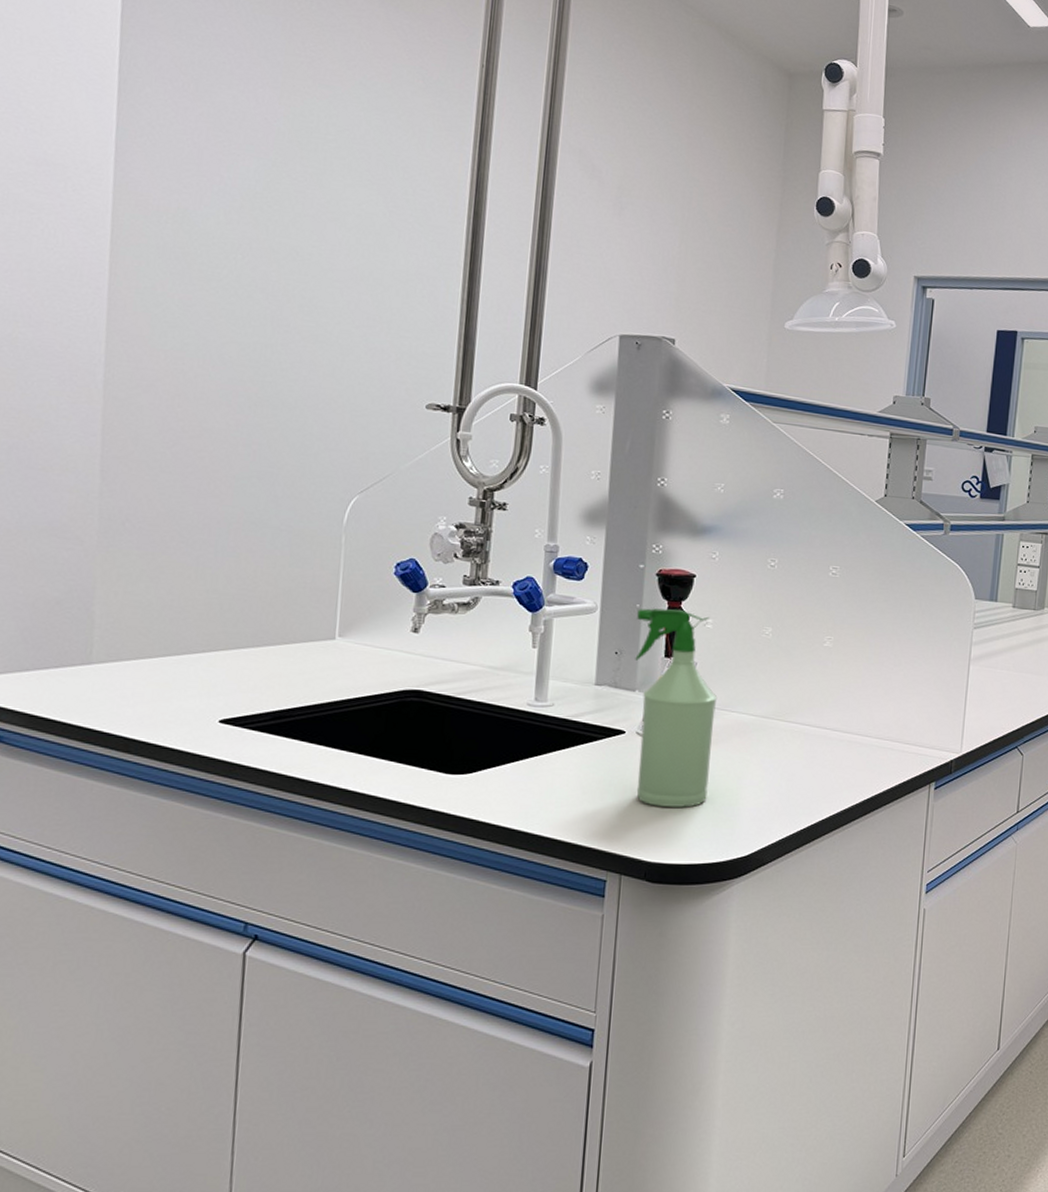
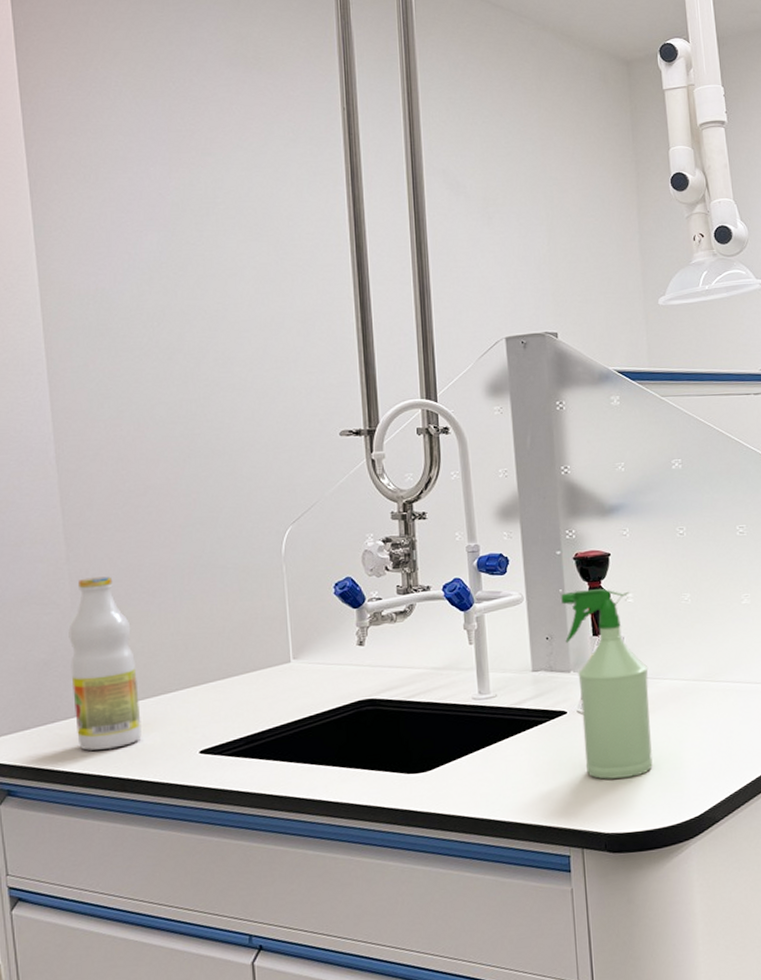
beverage bottle: none [82,517,162,705] -> present [68,576,142,751]

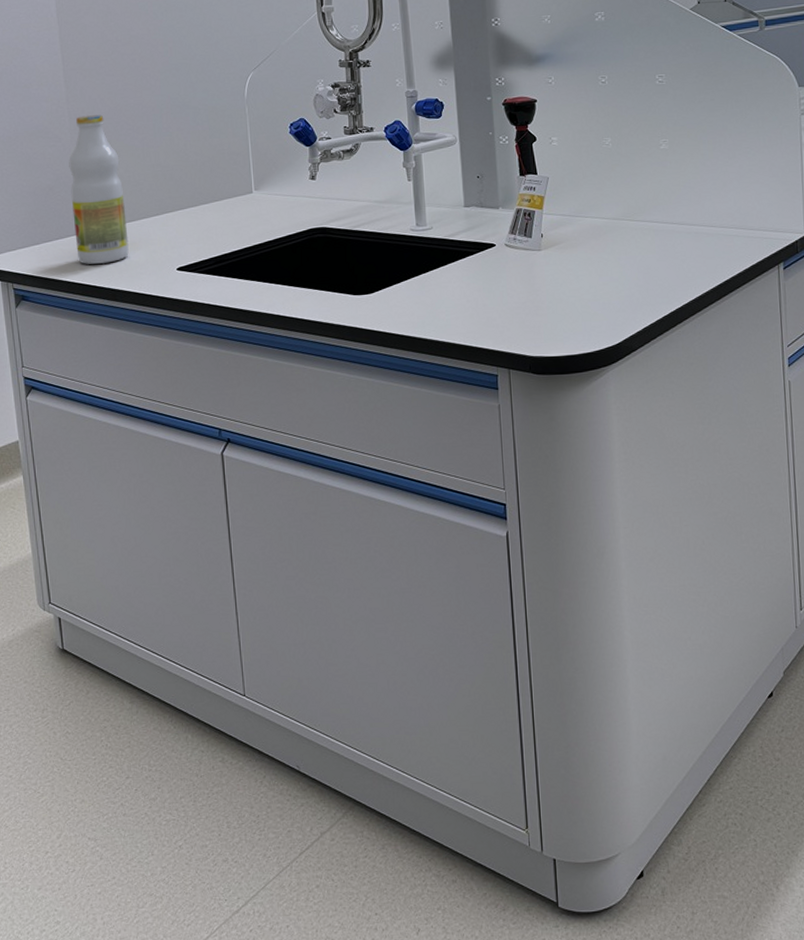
spray bottle: present [560,589,653,780] -> none [490,132,574,307]

